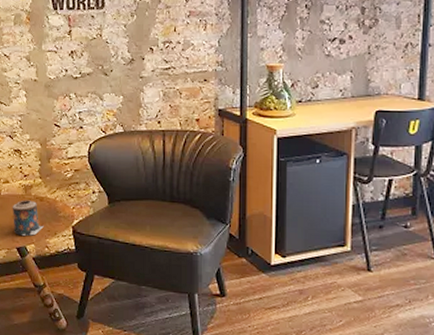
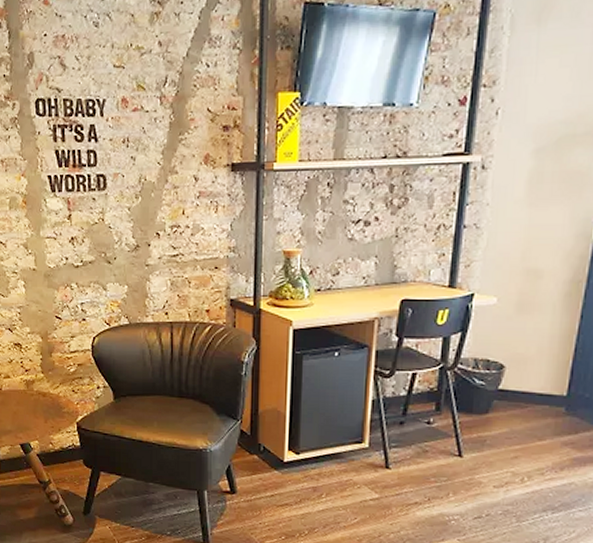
candle: present [12,200,44,236] -> none [14,395,47,432]

